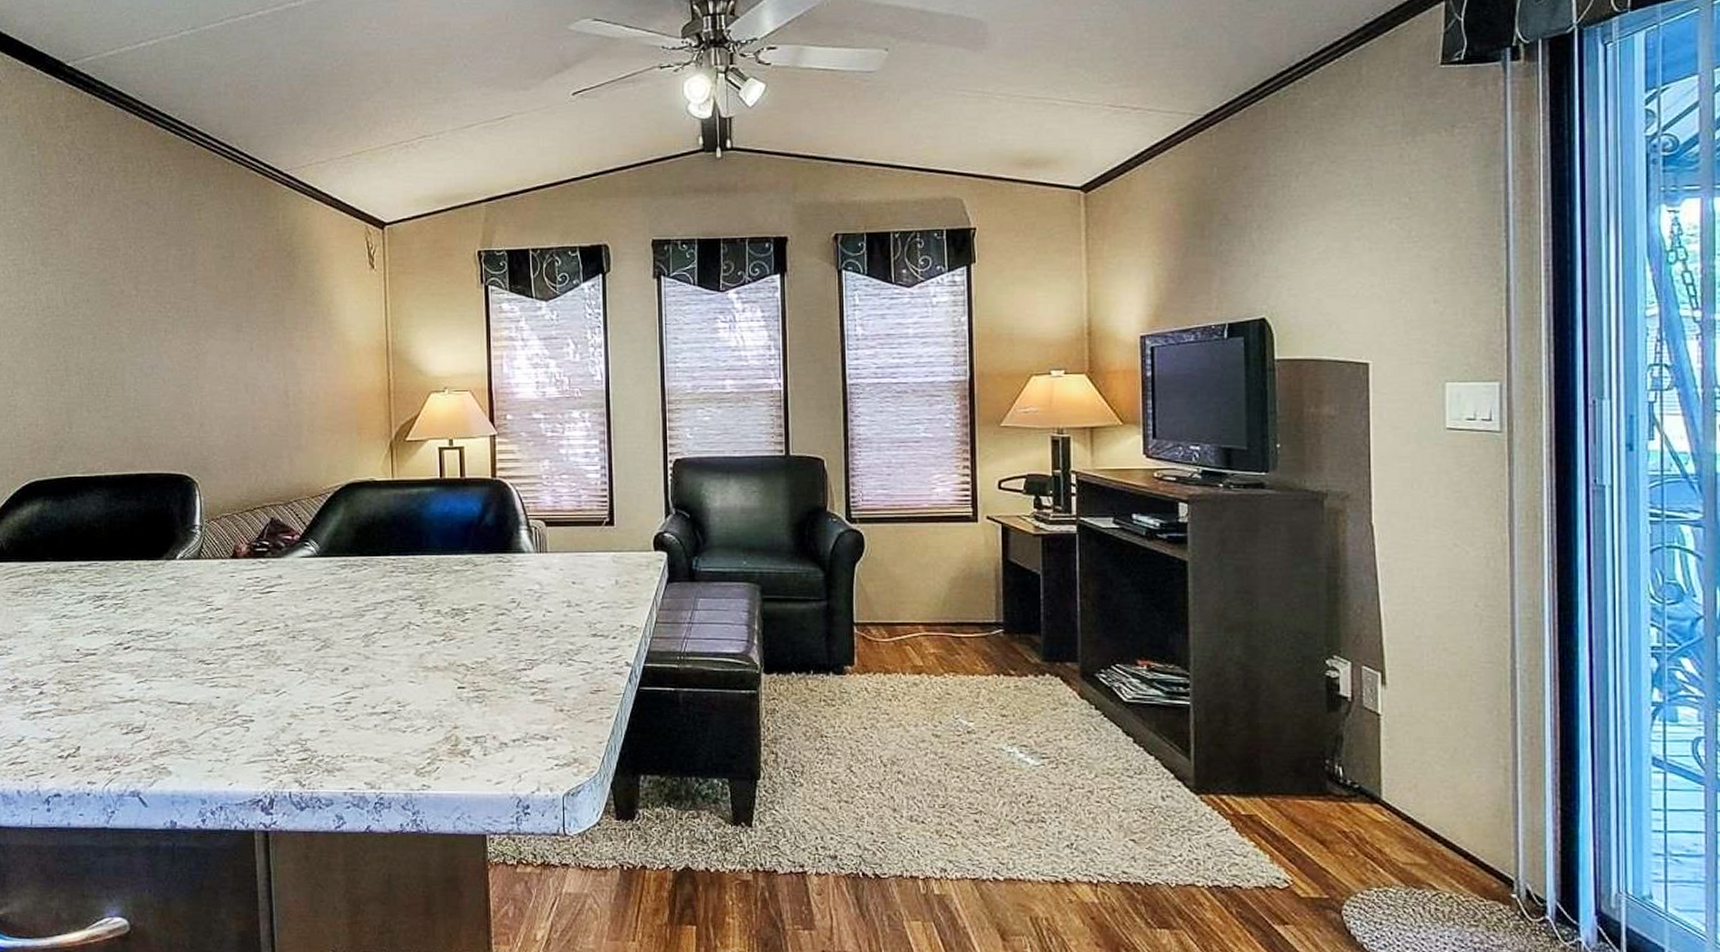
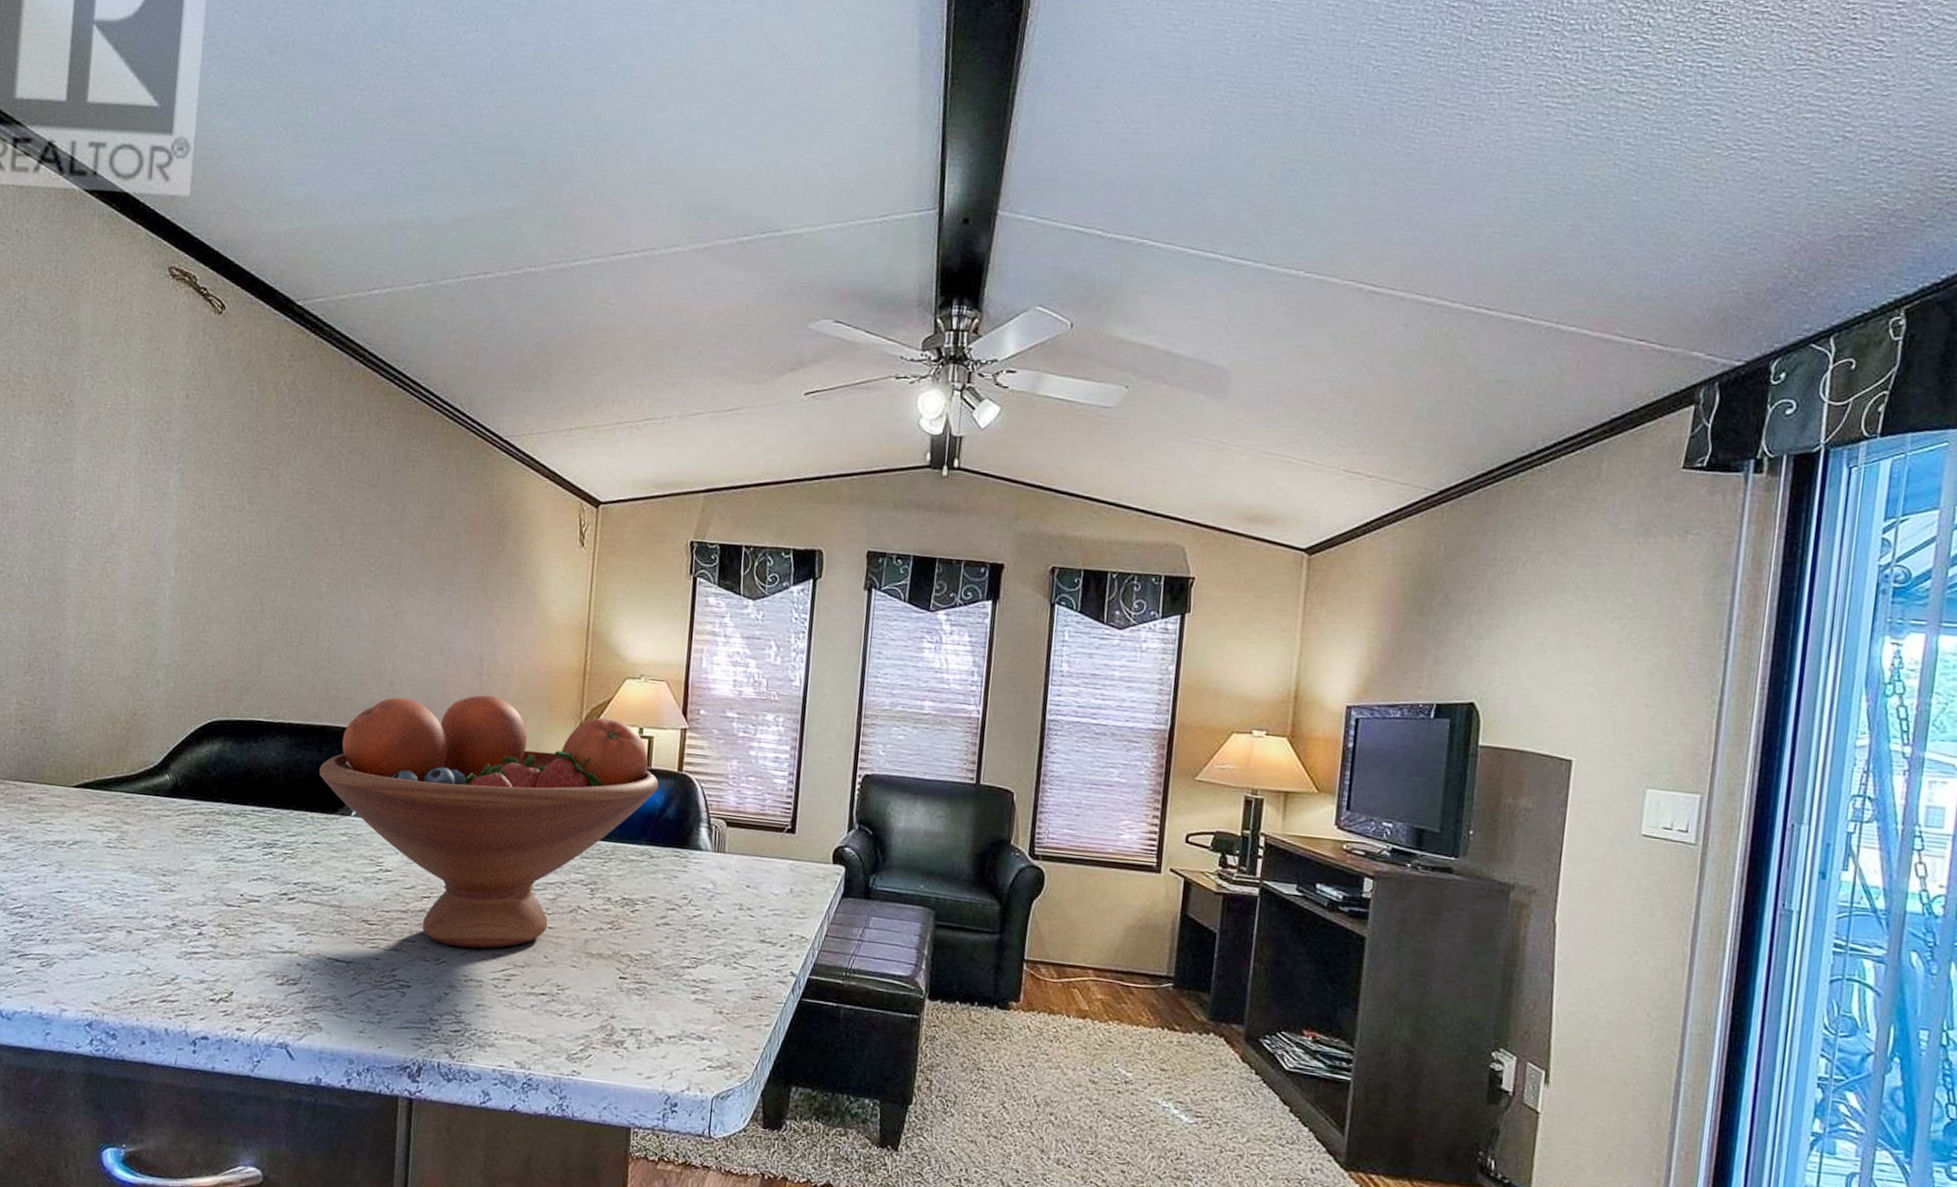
fruit bowl: none [140,425,474,676] -> present [319,695,659,949]

